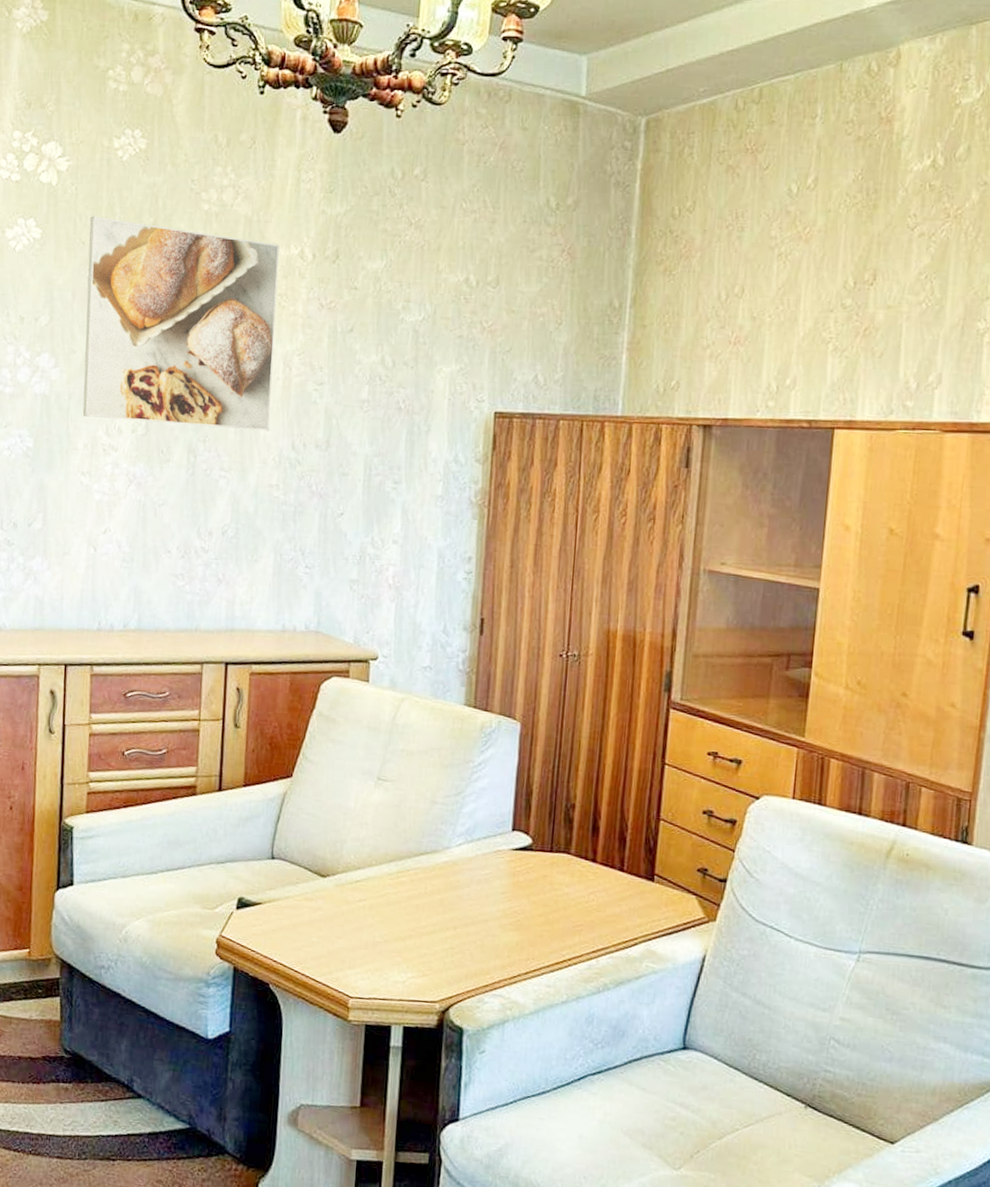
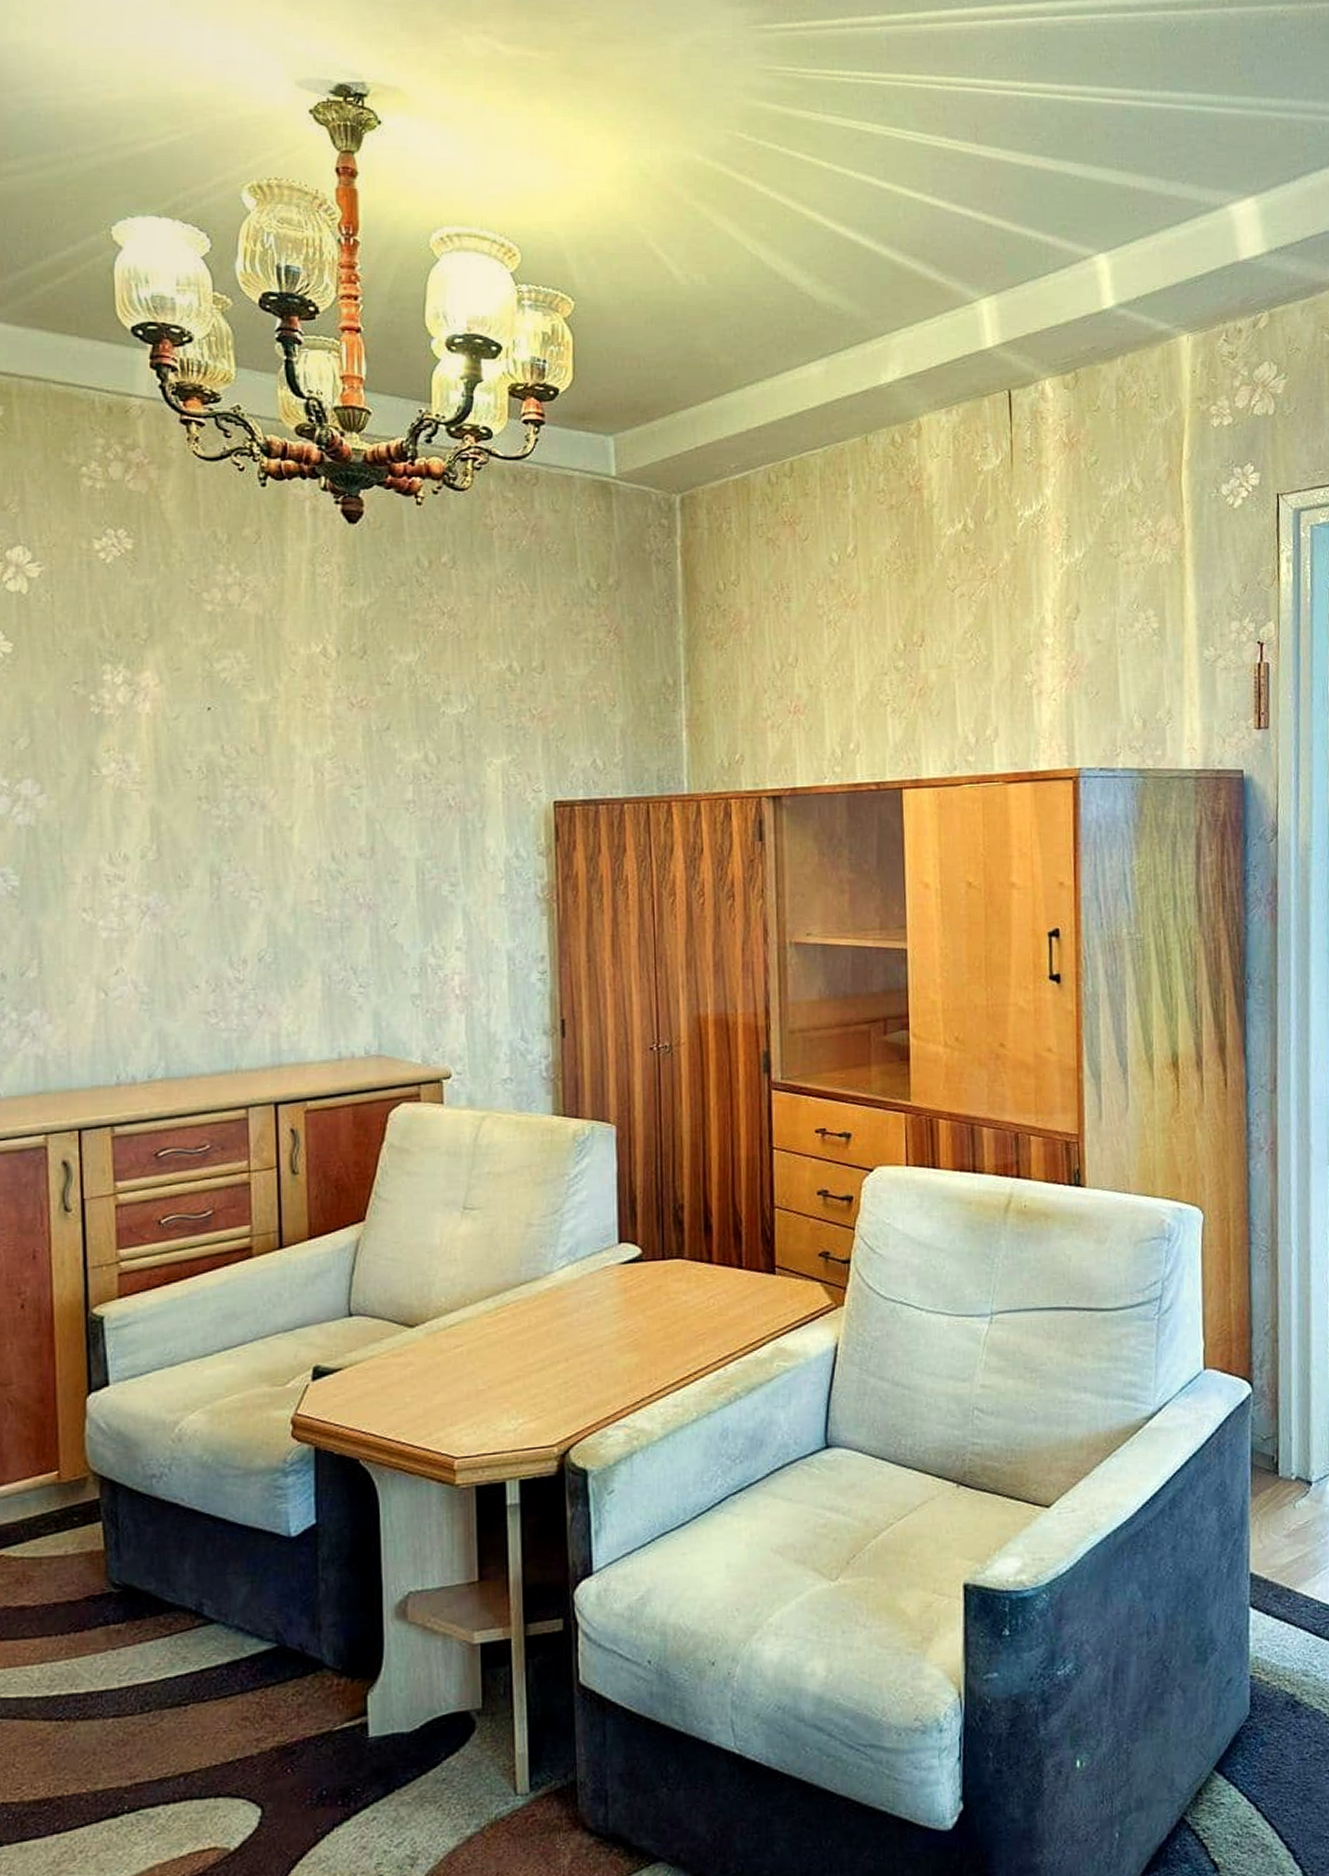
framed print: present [82,216,280,432] -> none [71,624,305,846]

